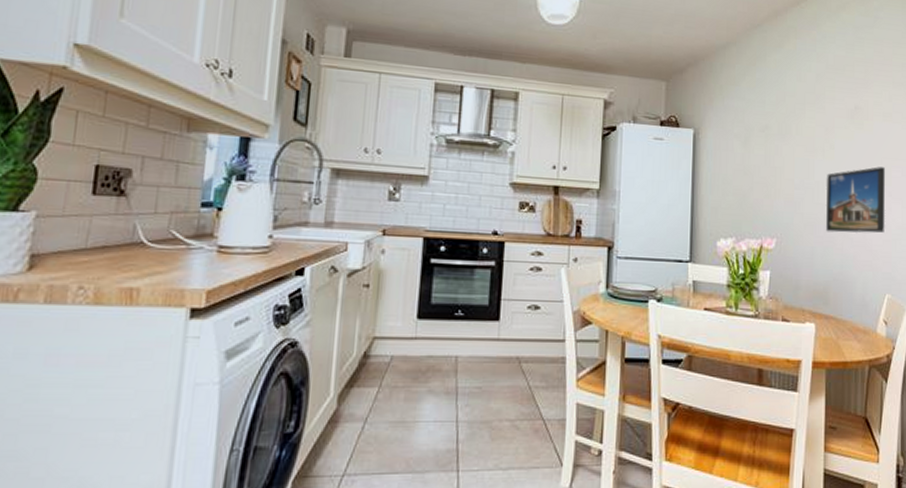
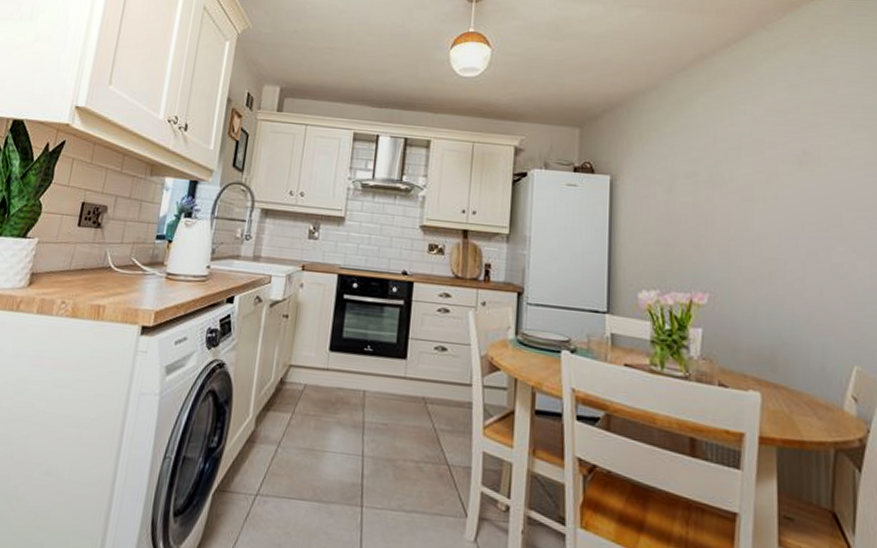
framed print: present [825,166,885,233] -> none [769,218,849,294]

